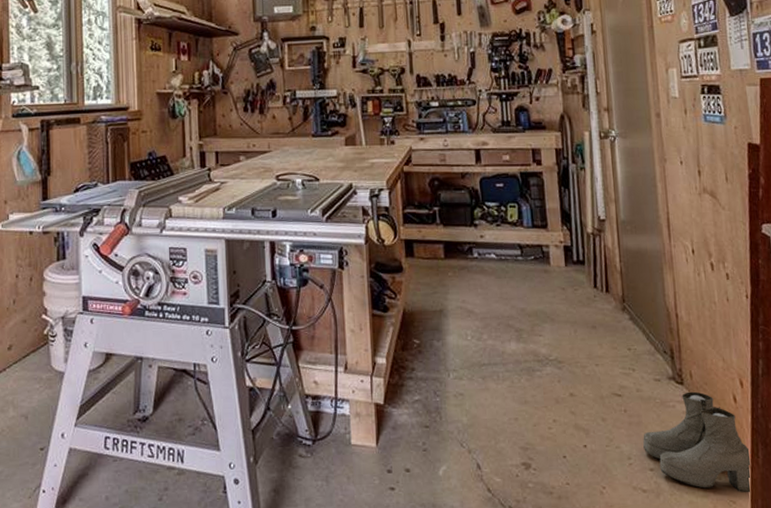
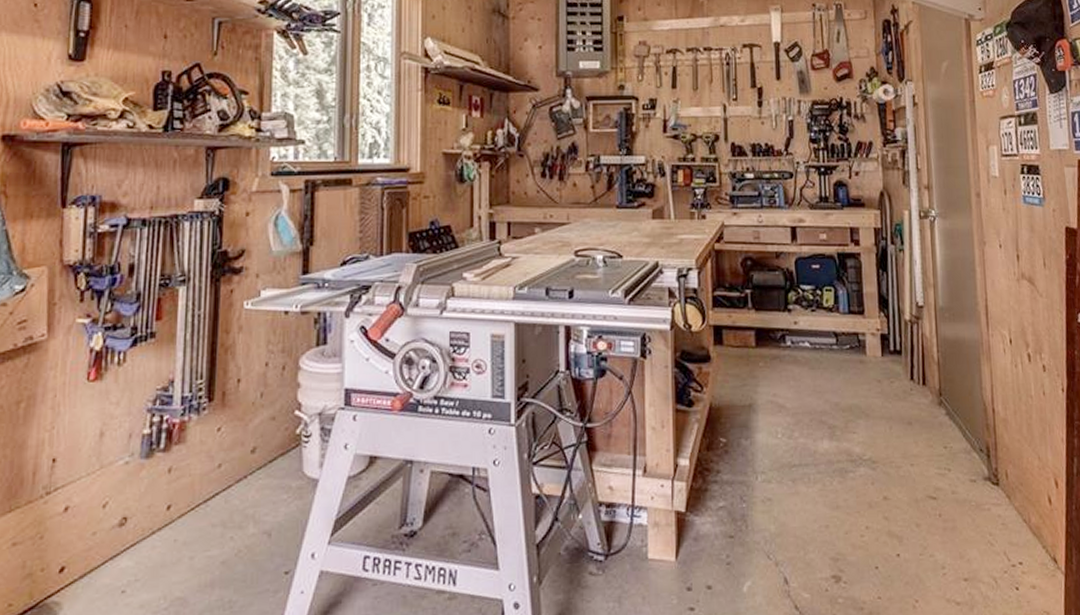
boots: present [643,391,751,492] -> none [957,493,1065,602]

